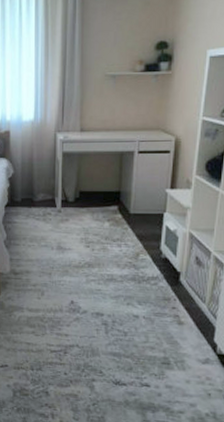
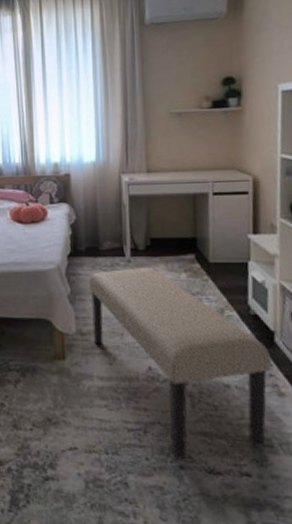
bench: none [23,216,176,374] -> present [88,266,272,460]

